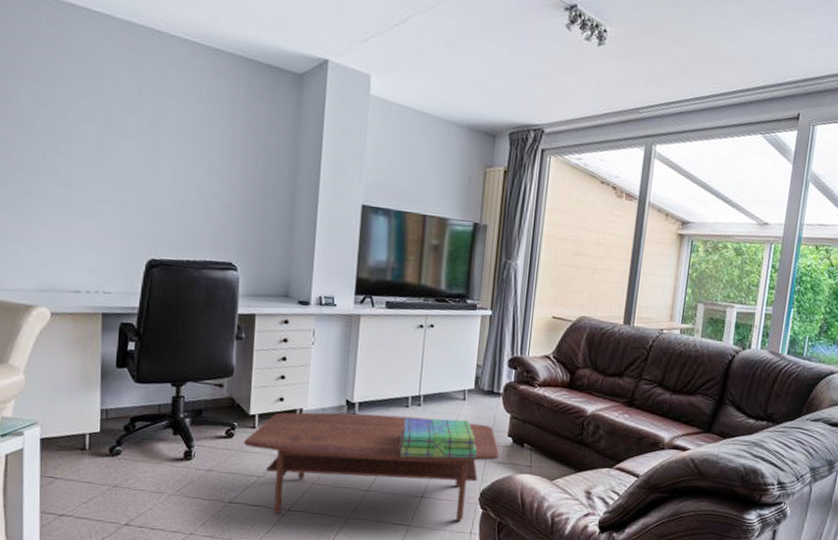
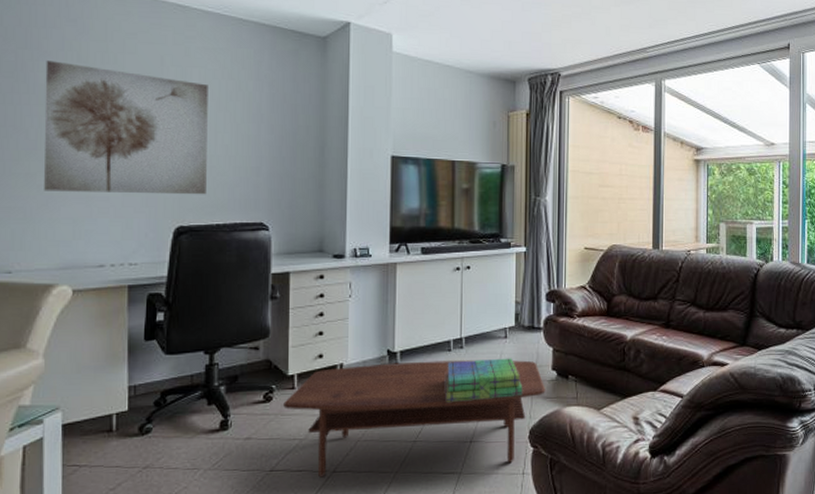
wall art: none [25,81,184,230] -> present [44,60,208,195]

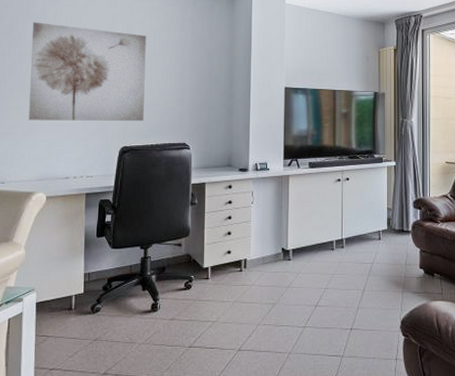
coffee table: present [283,360,545,478] -> none [200,258,414,355]
stack of books: present [444,358,523,402] -> none [328,257,395,294]

